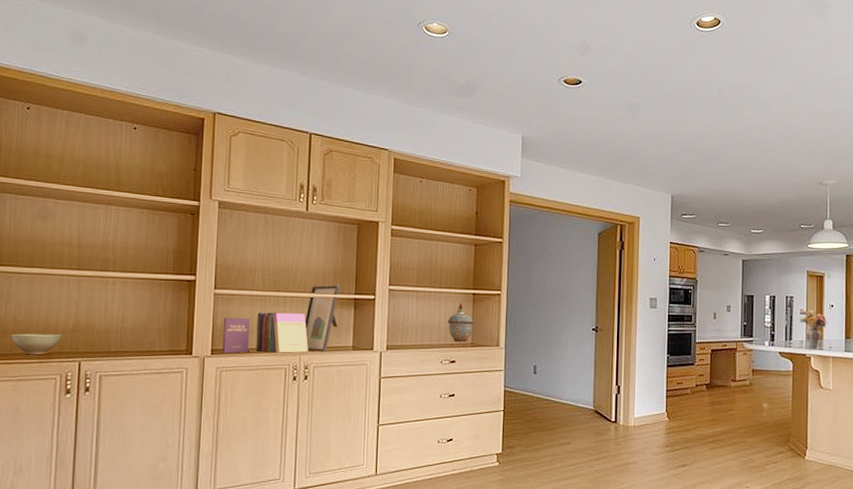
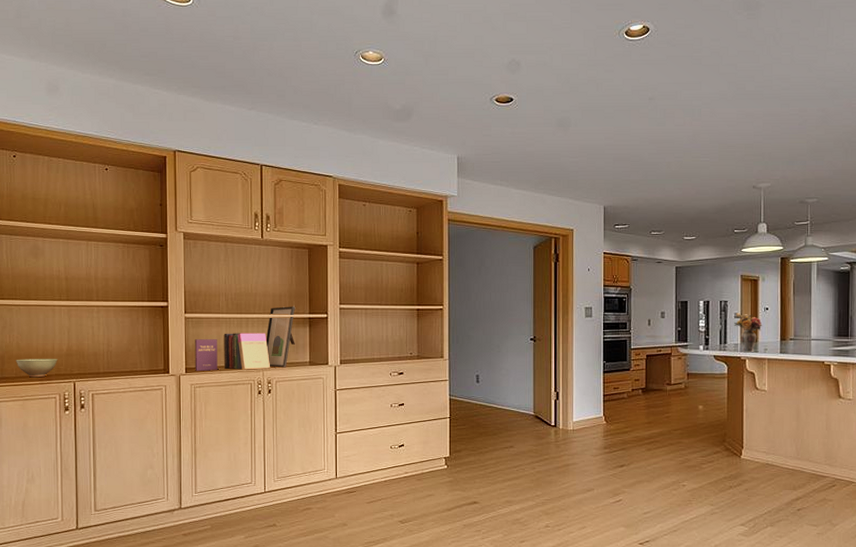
decorative jar: present [447,303,474,343] -> none [394,318,419,355]

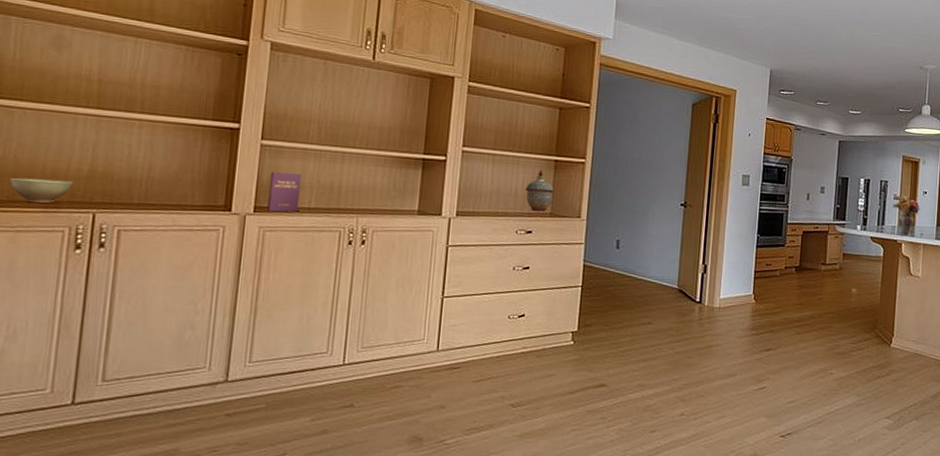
books: present [223,333,270,371] -> none [306,168,368,216]
picture frame: present [265,306,296,369] -> none [364,142,407,216]
decorative jar: none [394,318,419,355] -> present [525,169,554,212]

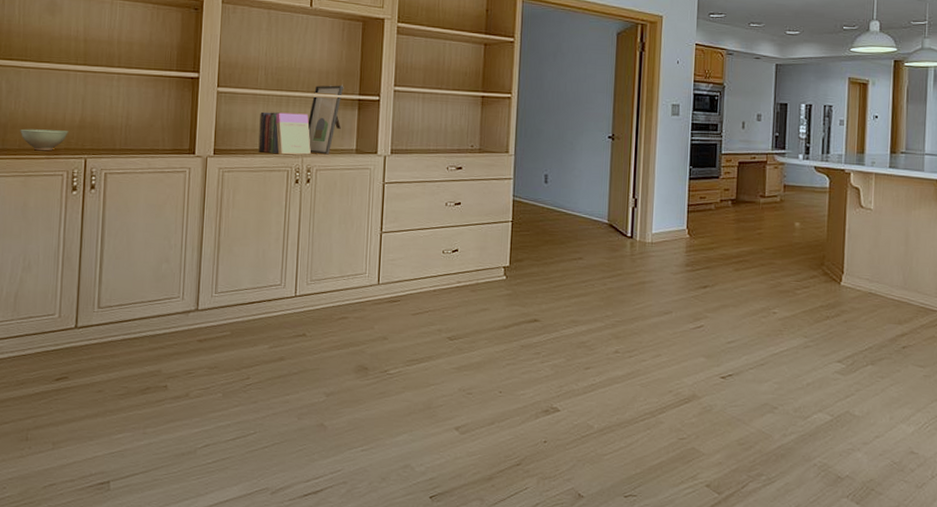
book: present [267,172,301,213] -> none [224,117,253,154]
books: none [306,168,368,216] -> present [258,111,311,156]
picture frame: none [364,142,407,216] -> present [307,85,344,155]
decorative jar: present [525,169,554,212] -> none [454,106,482,148]
flower arrangement: present [893,193,920,236] -> none [839,118,871,165]

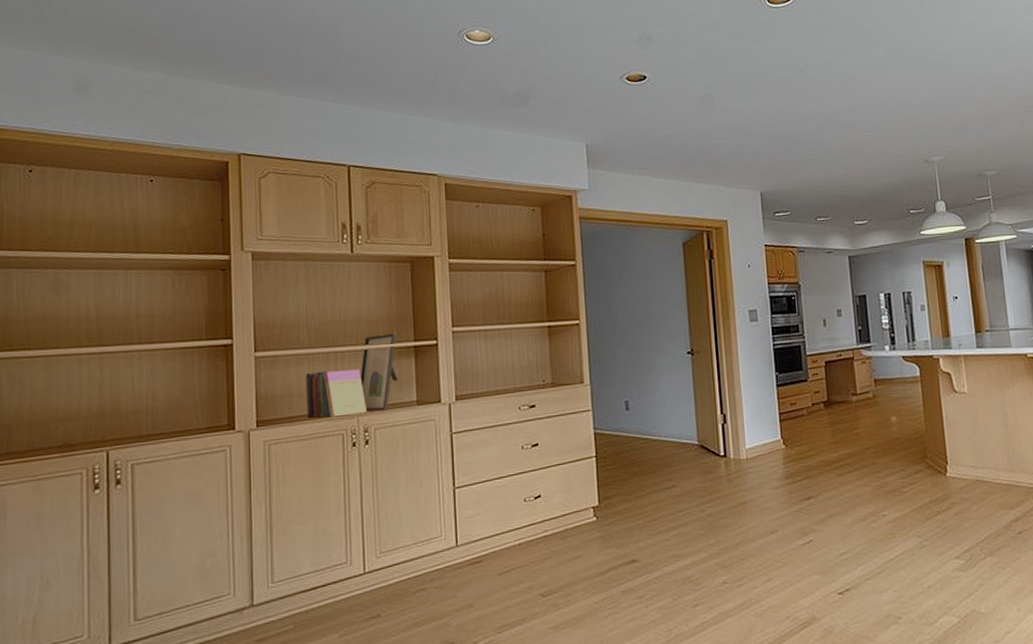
bowl: present [20,128,68,151] -> none [27,422,85,450]

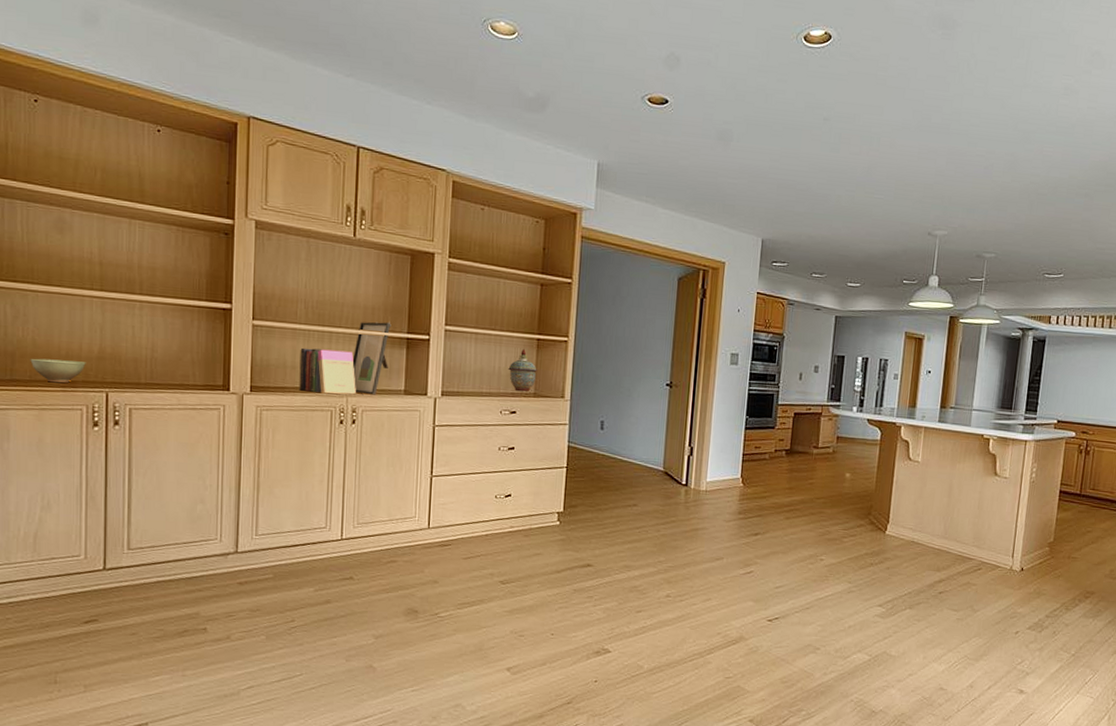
bowl: none [27,422,85,450] -> present [30,358,86,383]
decorative jar: none [522,338,552,384] -> present [508,348,537,392]

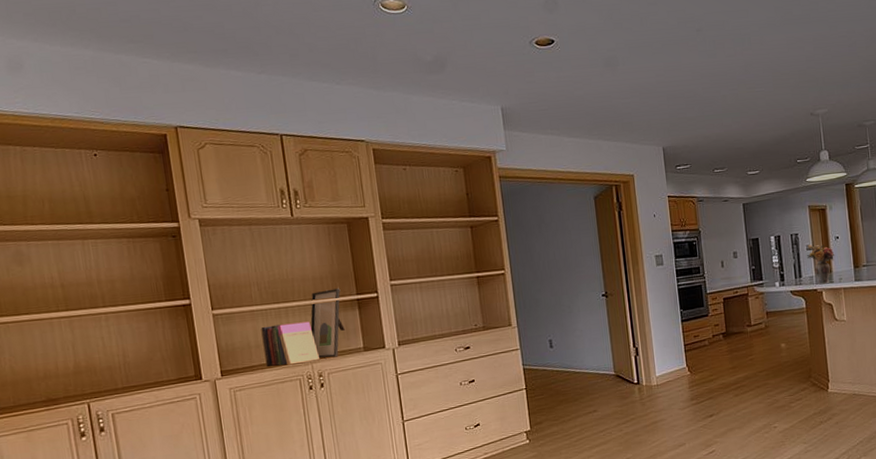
bowl: present [30,358,86,383] -> none [11,379,65,405]
decorative jar: present [508,348,537,392] -> none [455,288,483,328]
flower arrangement: none [893,372,923,418] -> present [806,244,835,284]

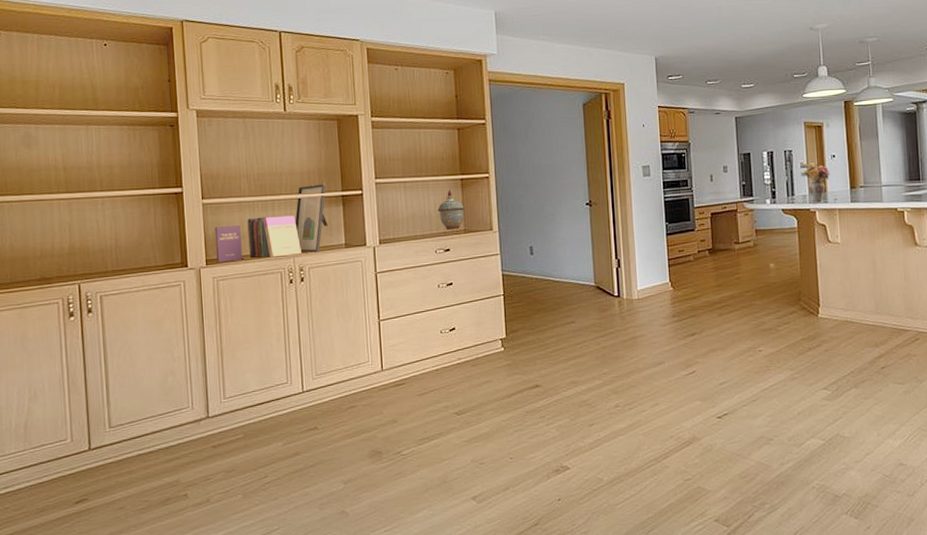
book: none [227,335,259,374] -> present [214,225,243,263]
decorative jar: none [455,288,483,328] -> present [437,189,465,230]

